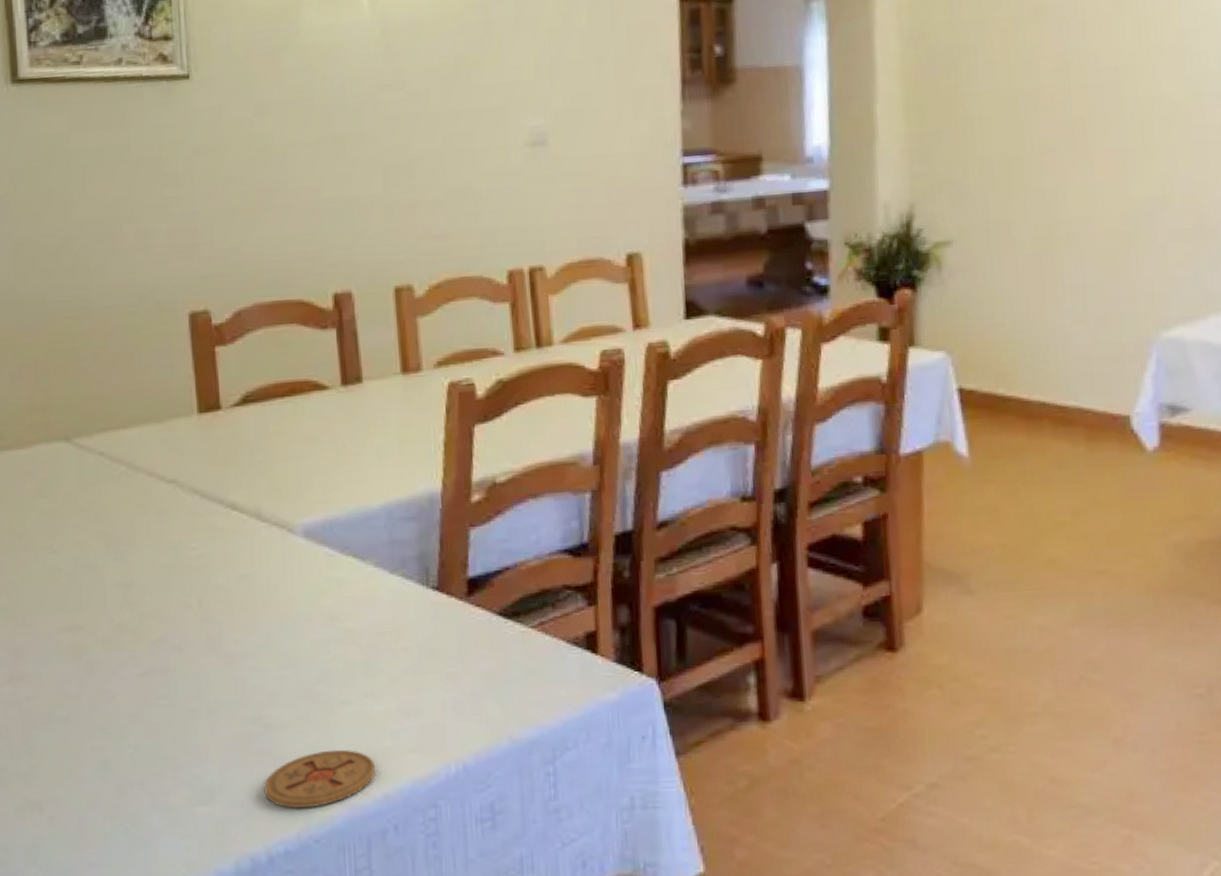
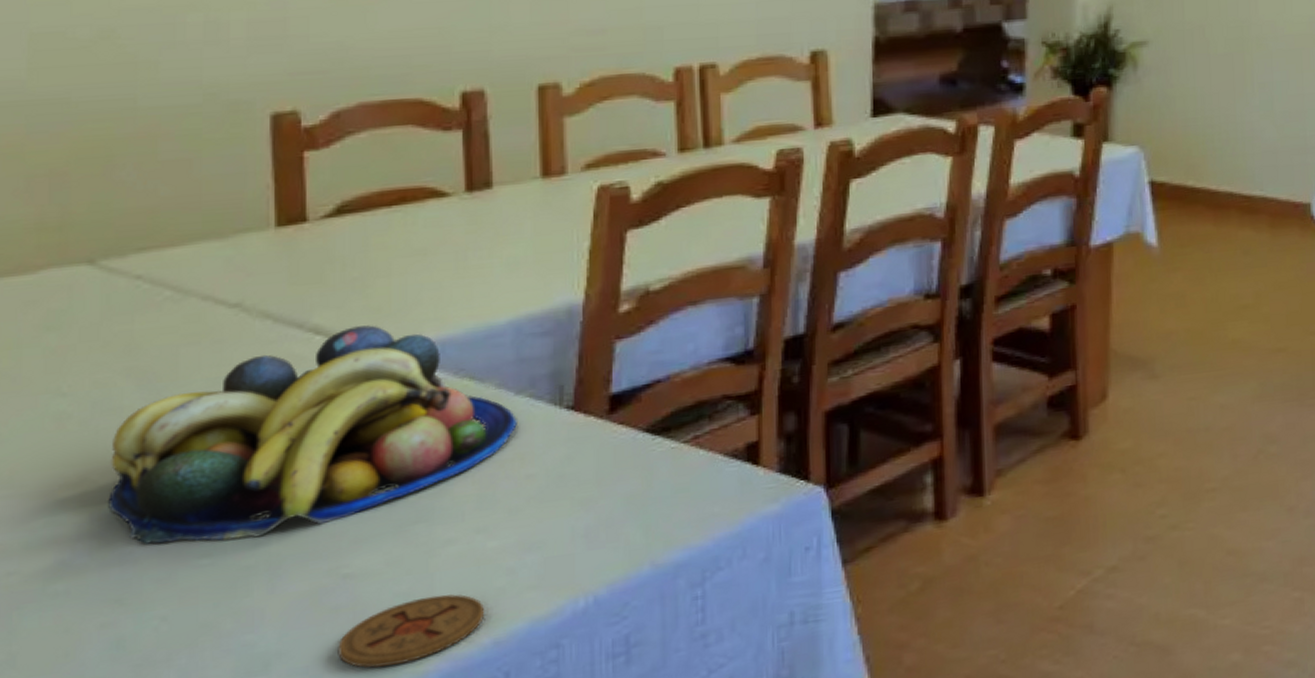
fruit bowl: none [91,503,393,685] -> present [108,325,517,545]

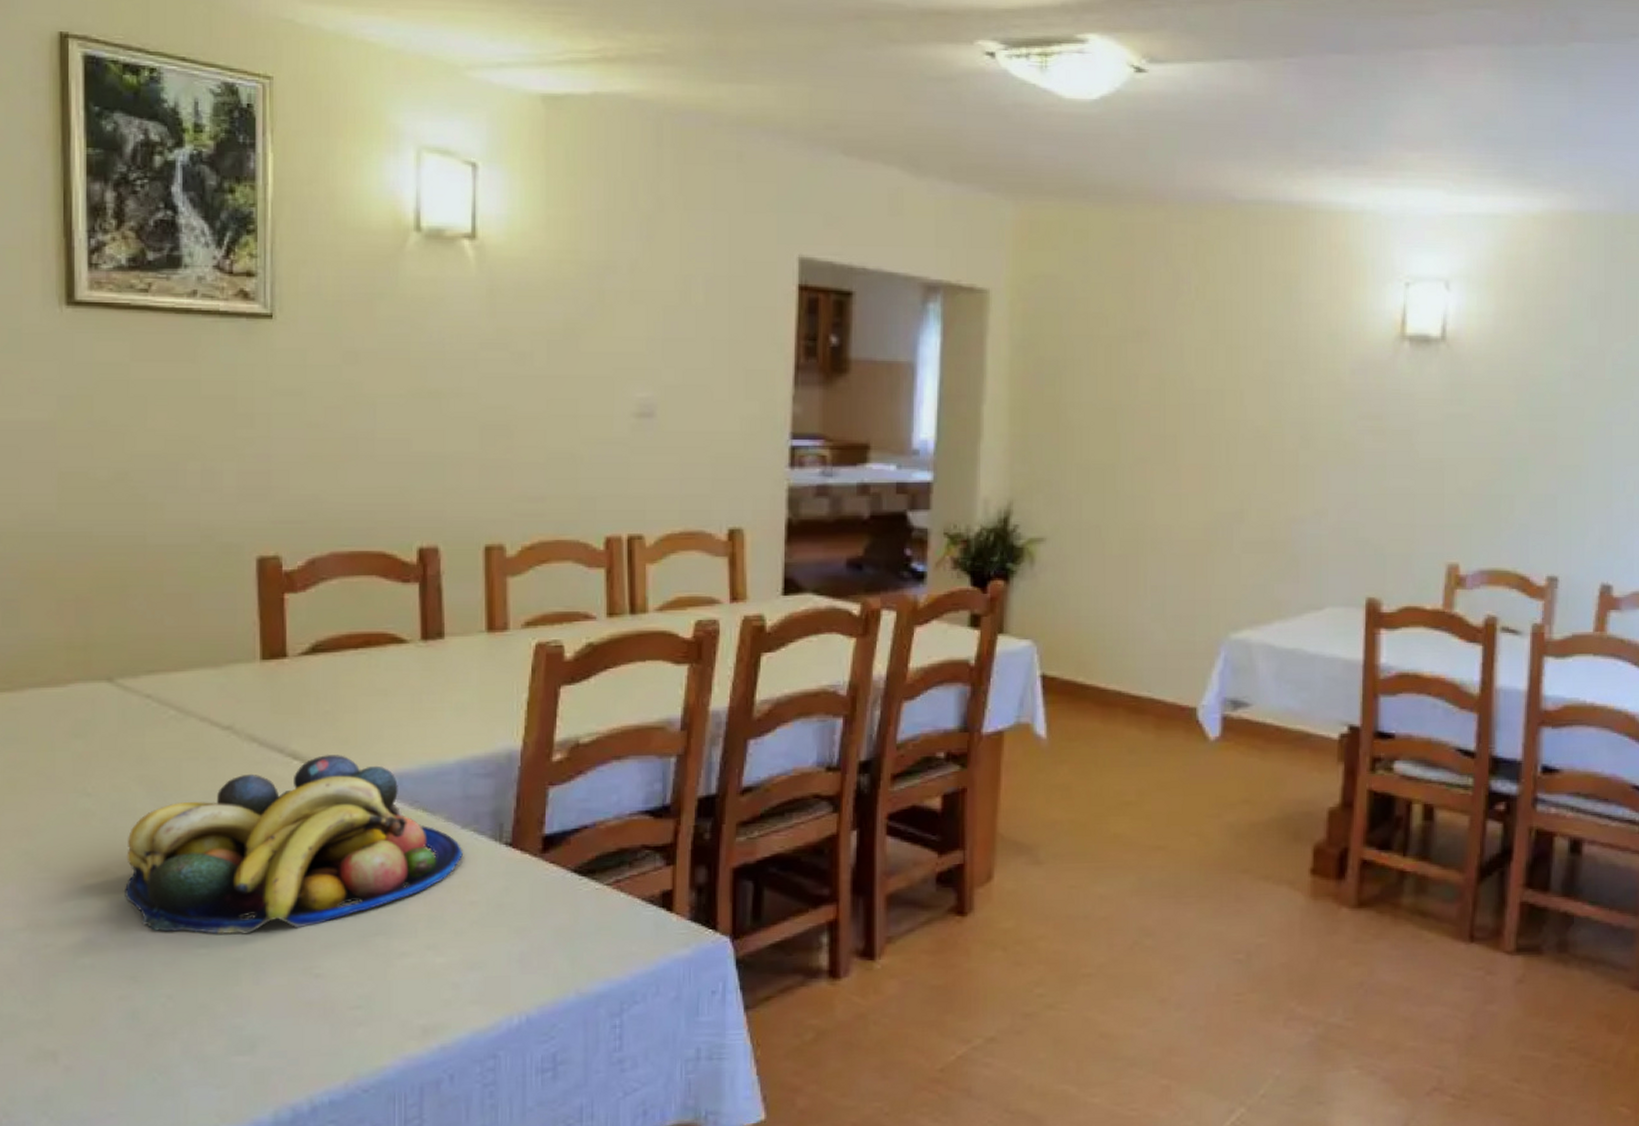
coaster: present [338,594,485,668] -> none [311,1000,434,1058]

